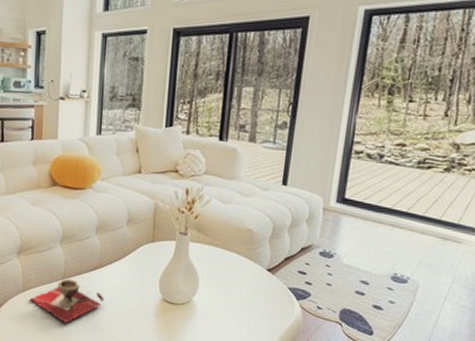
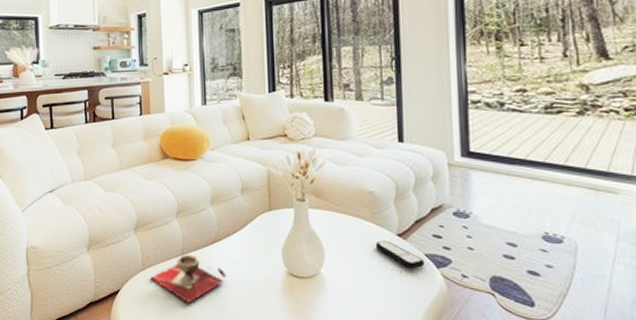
remote control: none [246,274,287,300] -> present [375,240,425,269]

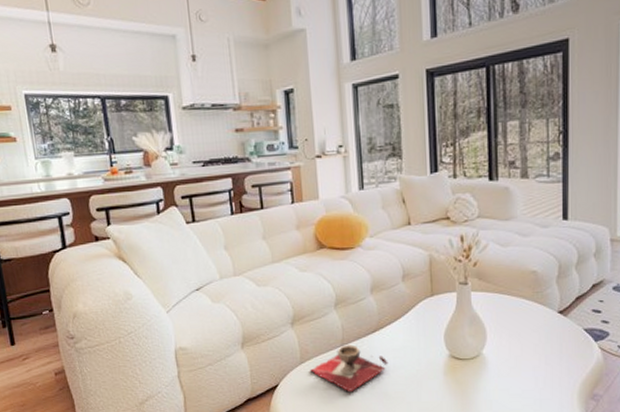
remote control: present [375,240,425,269] -> none [536,318,584,344]

